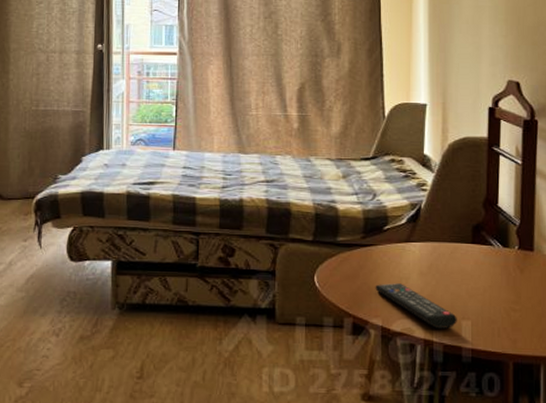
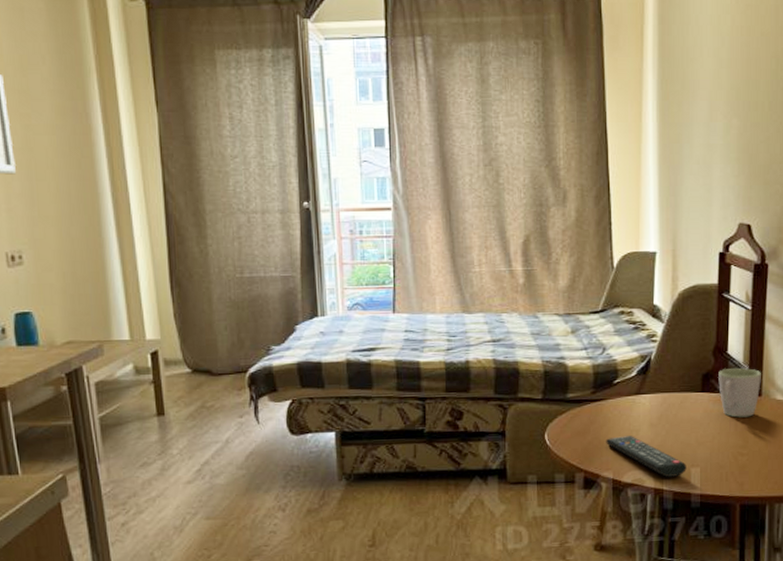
mug: none [489,222,533,272] -> present [718,368,761,418]

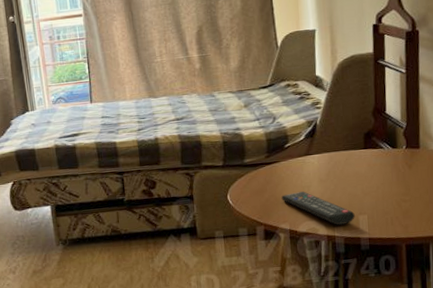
mug: present [718,368,761,418] -> none [379,124,419,169]

